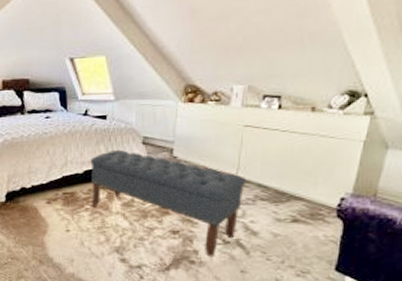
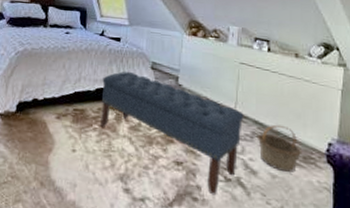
basket: none [259,185,310,230] -> present [257,124,303,172]

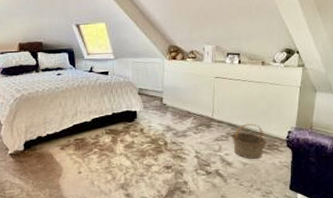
bench: present [100,71,244,196] -> none [96,99,220,187]

